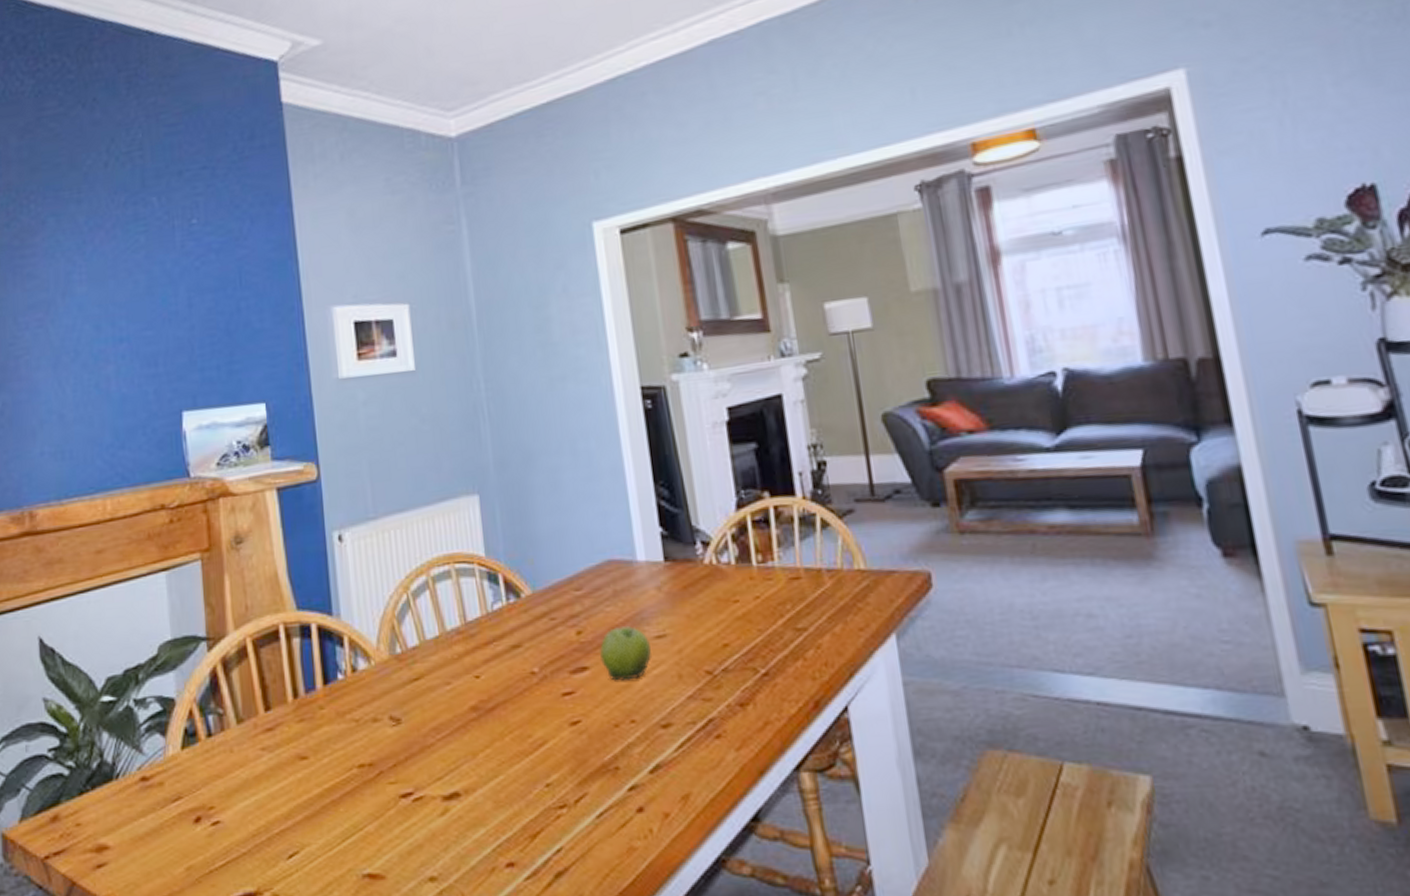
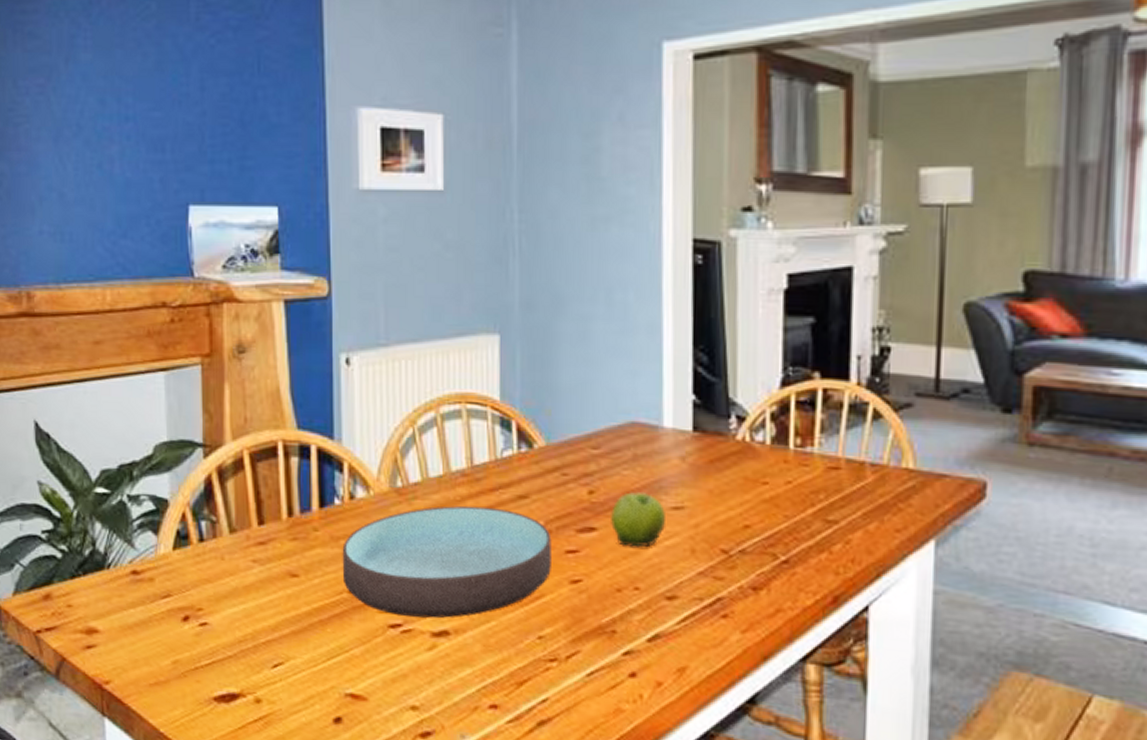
bowl: none [348,660,551,784] -> present [342,505,552,618]

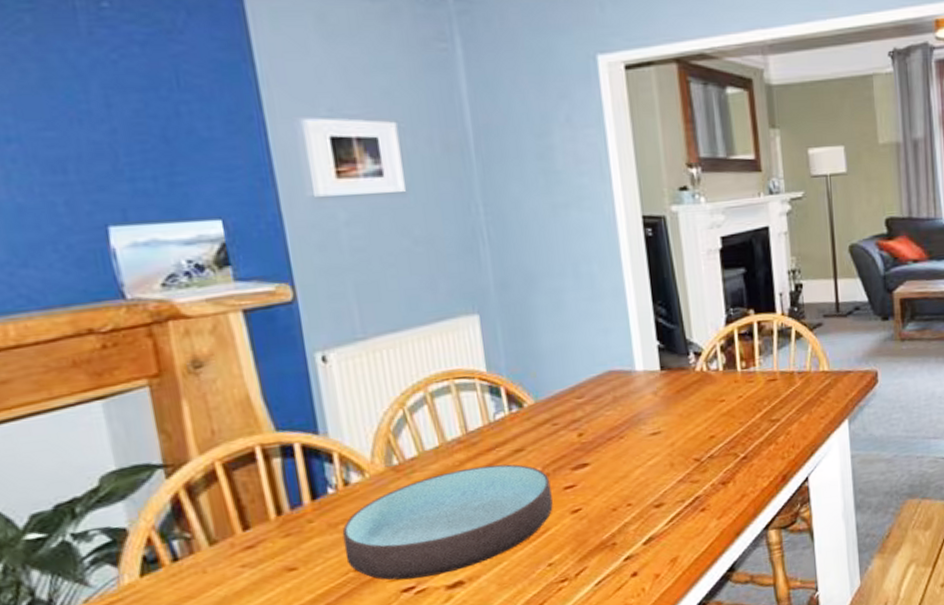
fruit: present [609,492,665,548] -> none [599,426,647,473]

